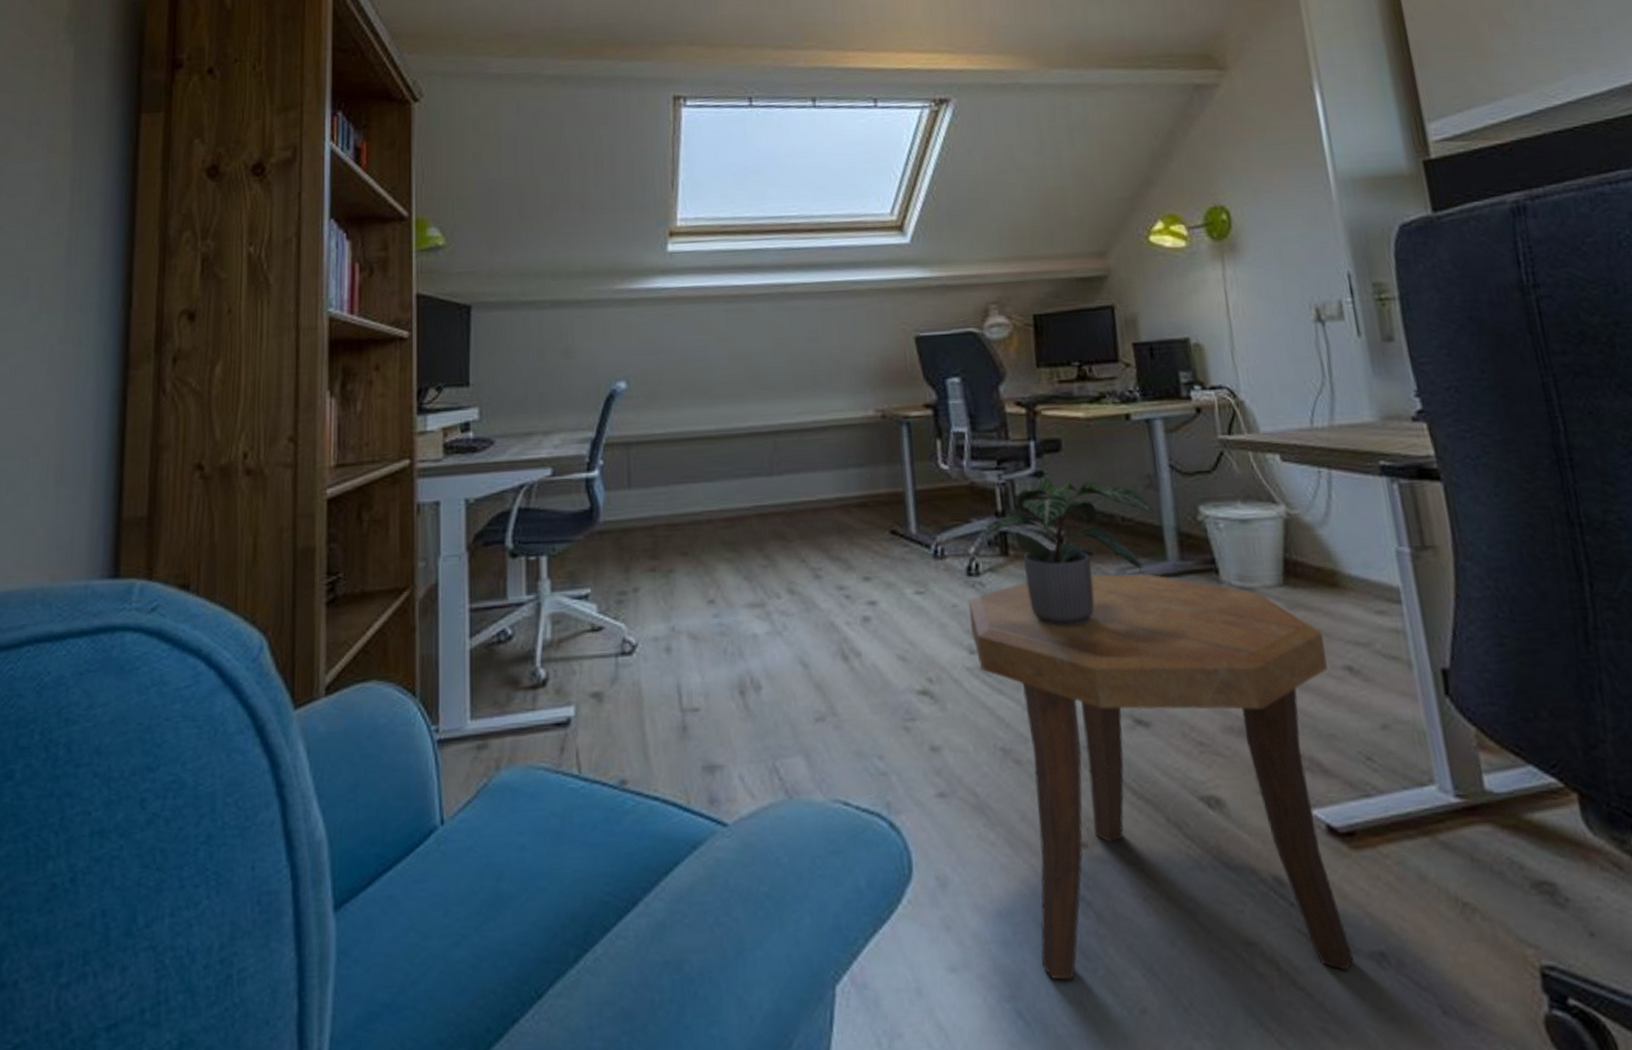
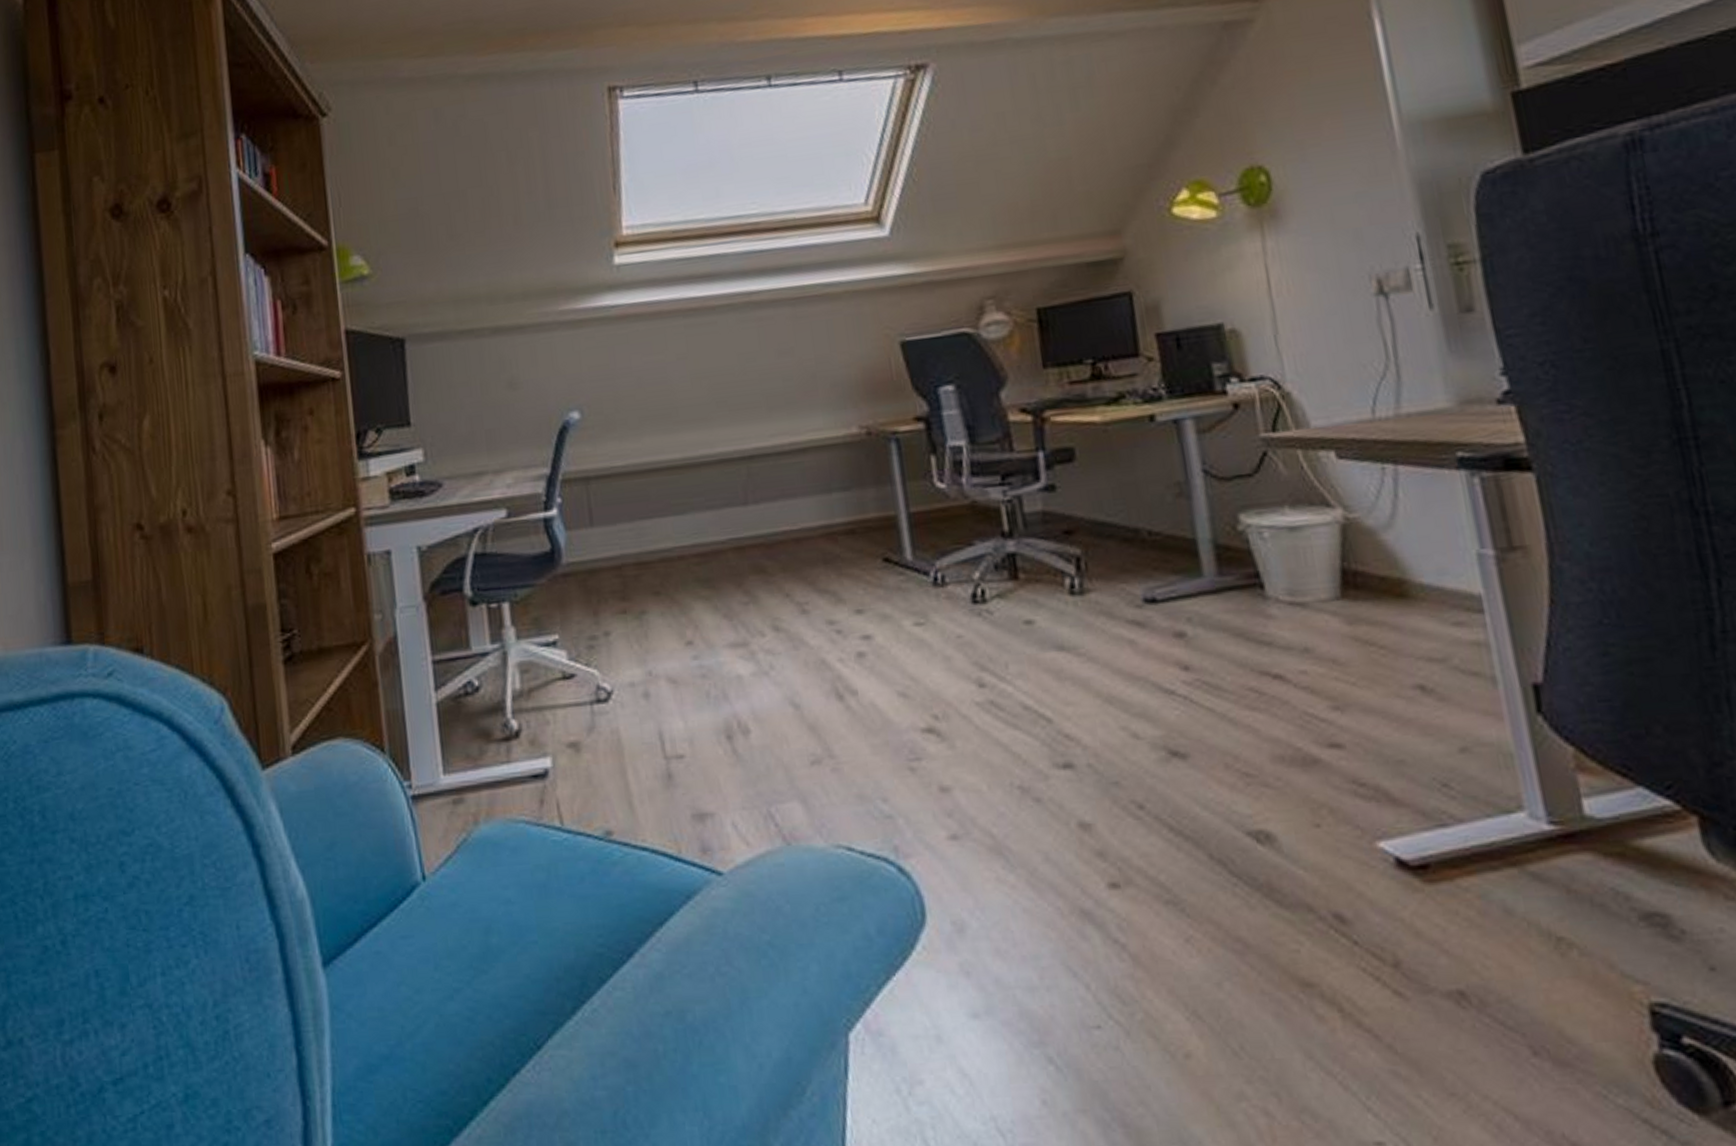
side table: present [968,573,1354,980] -> none [974,592,1428,1025]
potted plant: present [982,476,1156,627] -> none [987,490,1188,655]

